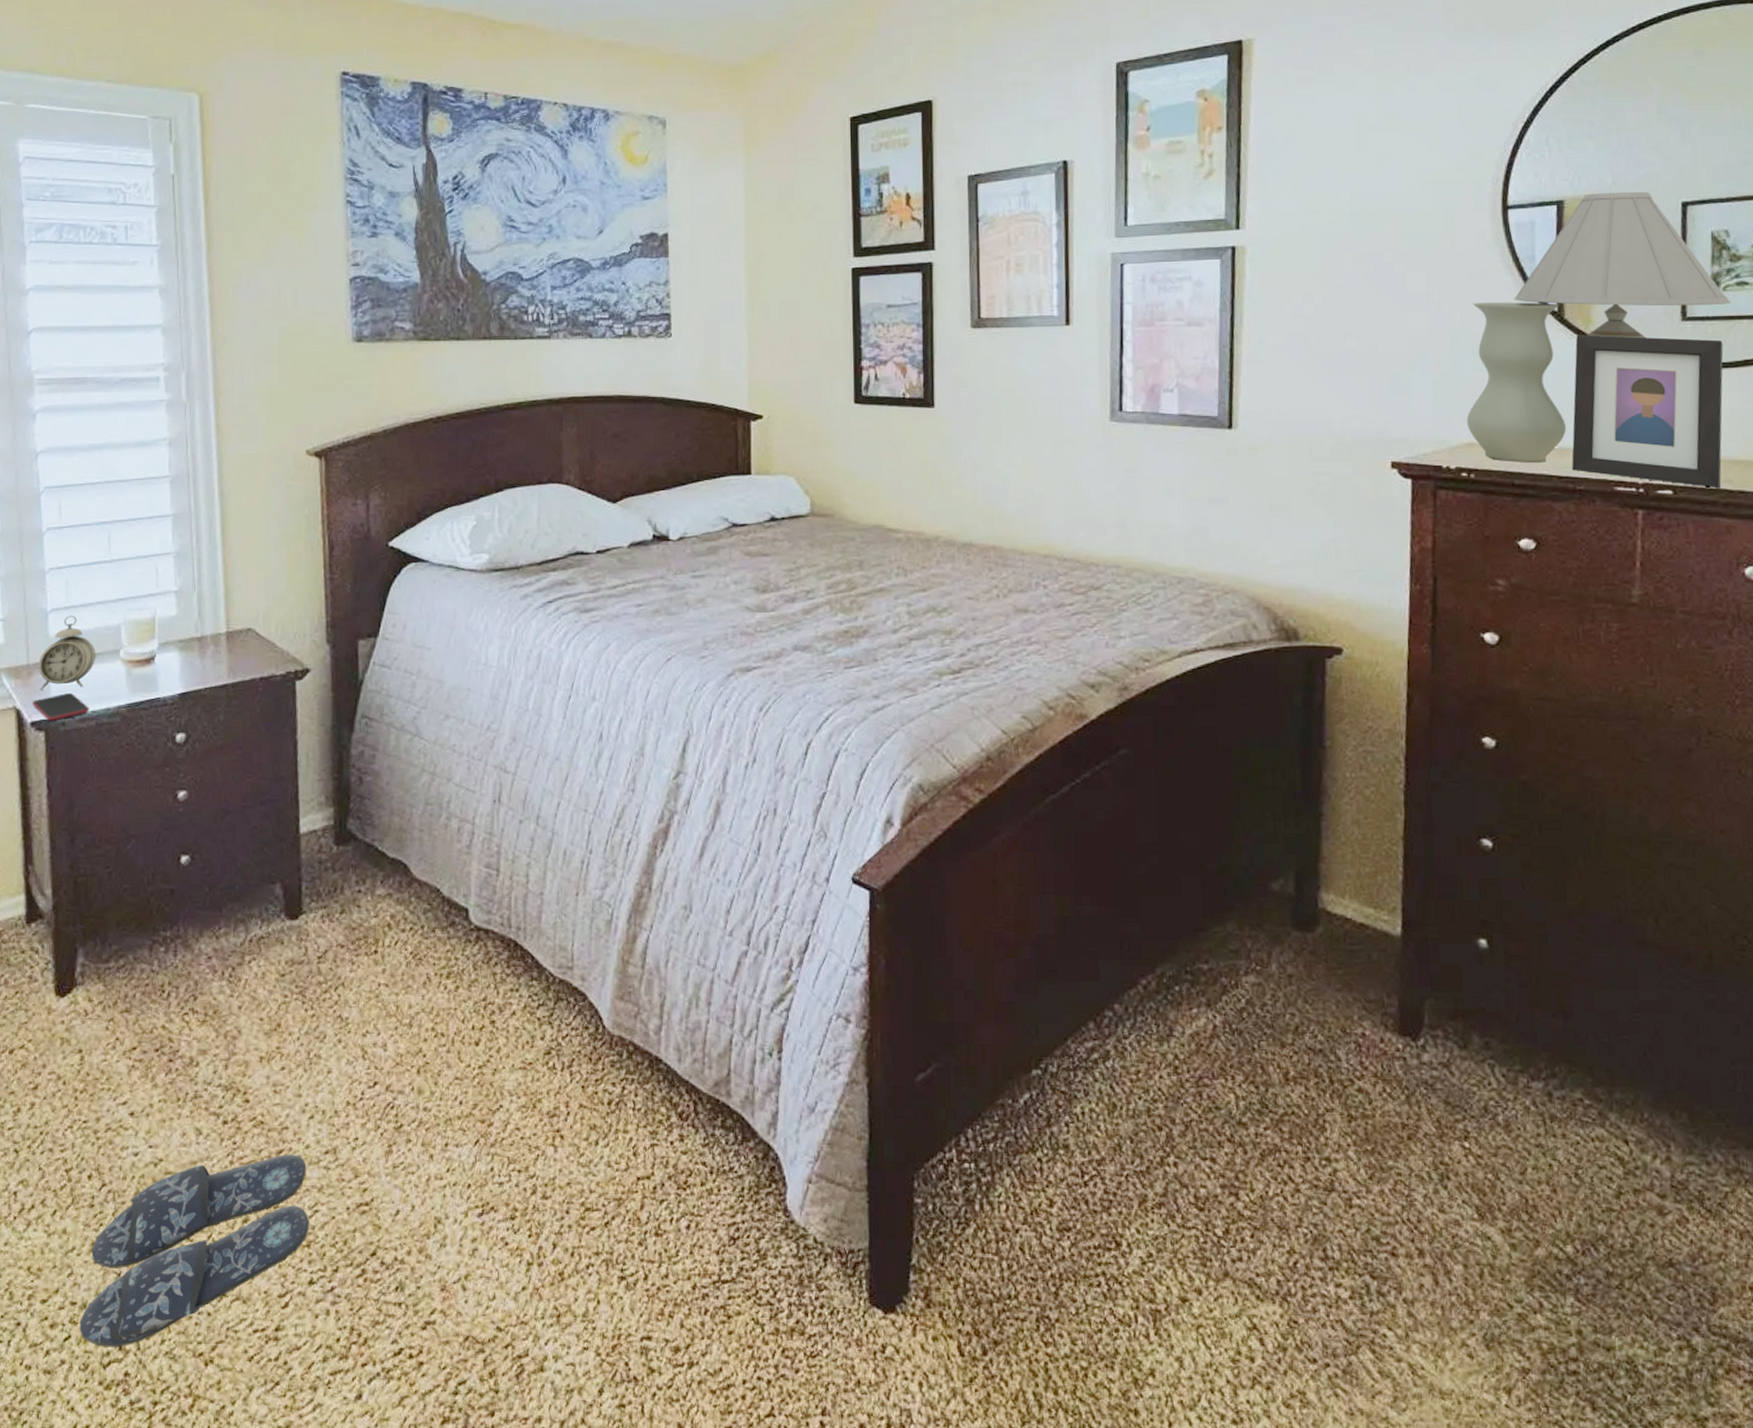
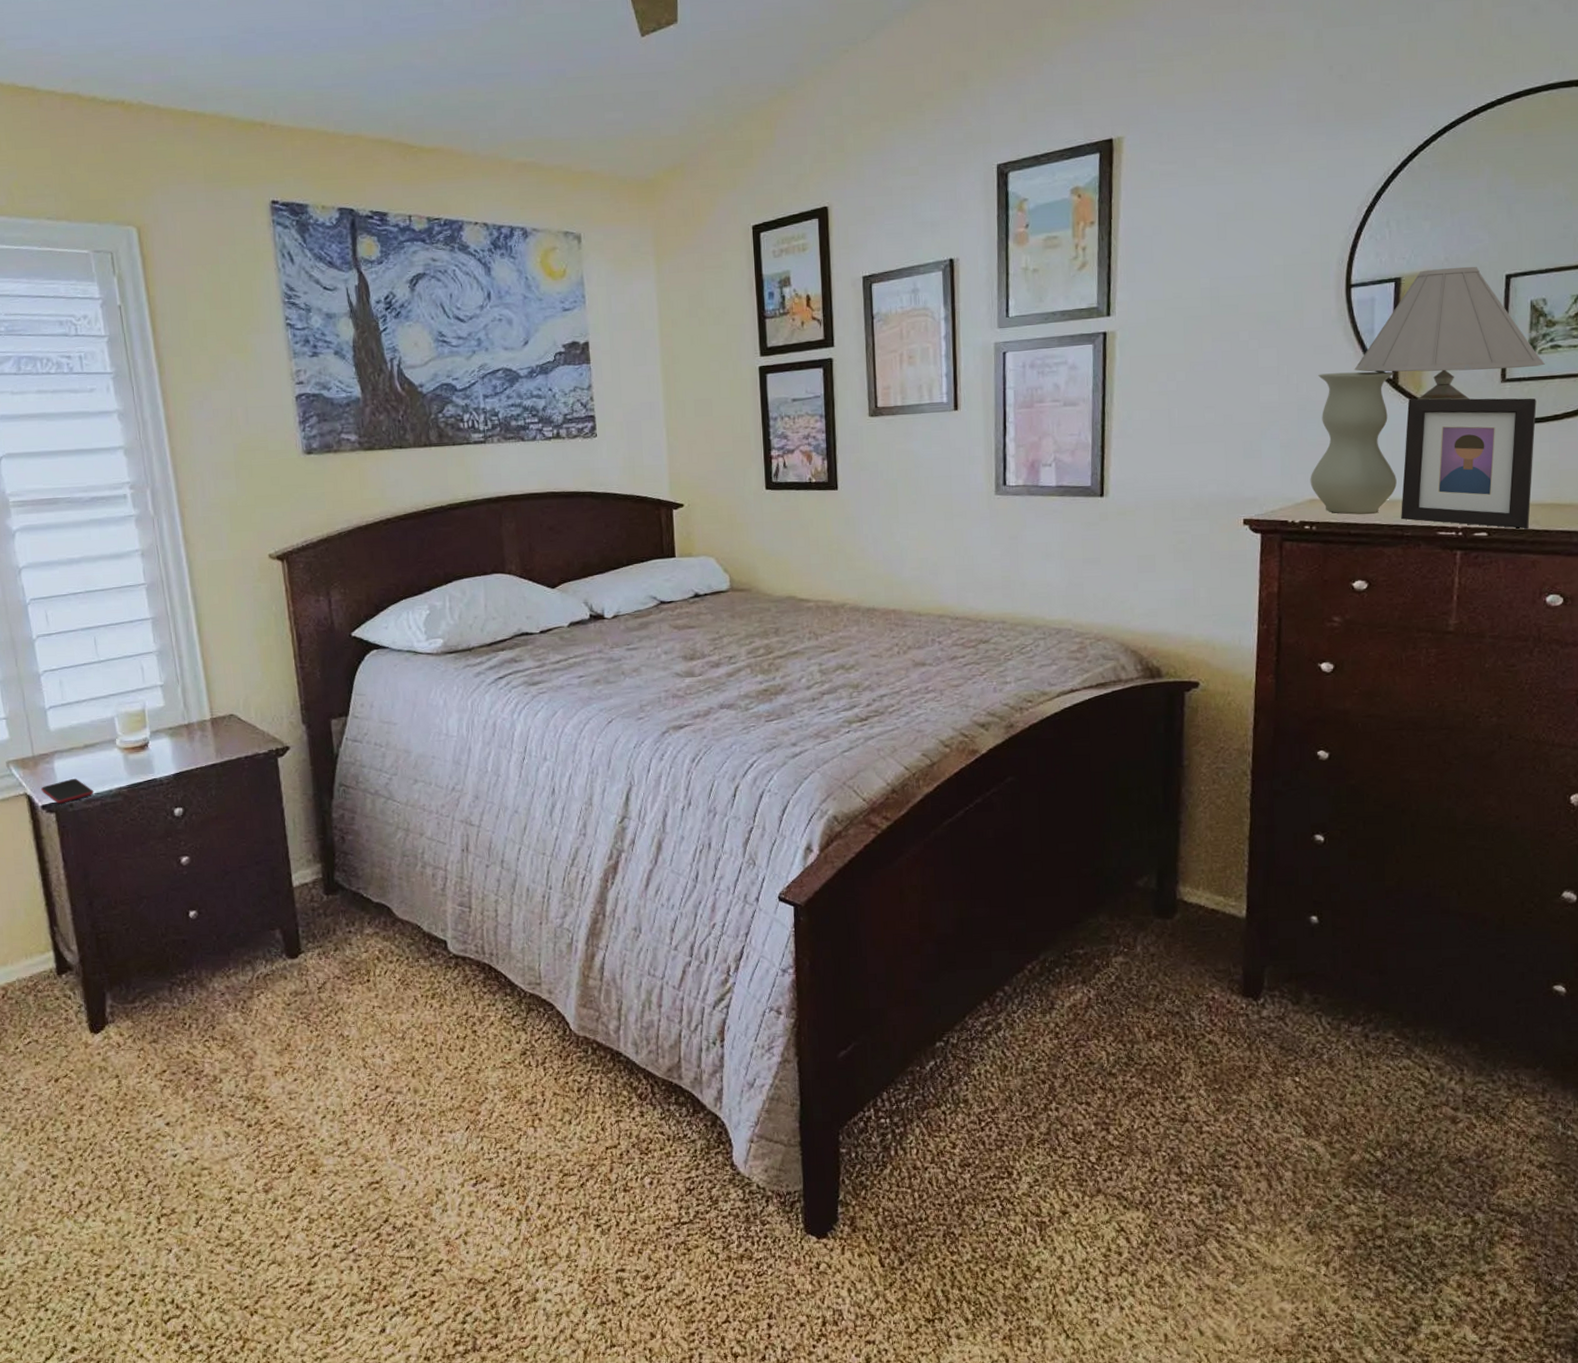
alarm clock: present [38,615,95,691] -> none [42,711,94,778]
slippers: present [79,1154,309,1348] -> none [140,1147,330,1307]

